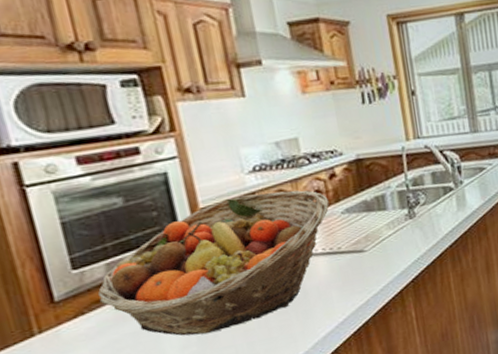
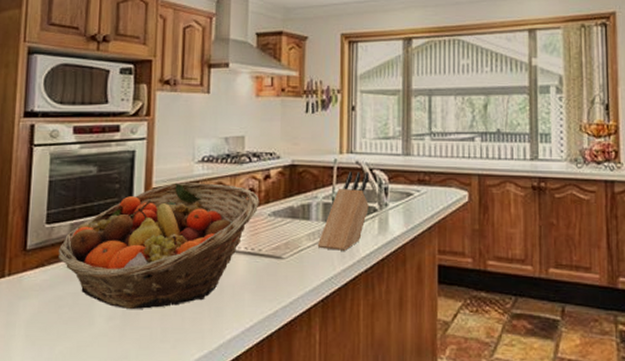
knife block: none [398,154,445,235] -> present [317,172,369,251]

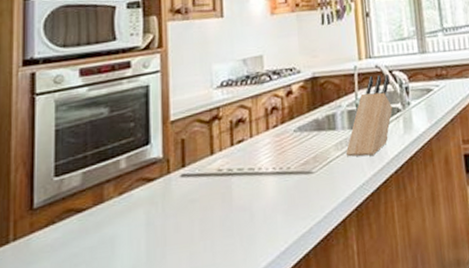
fruit basket: present [57,182,260,310] -> none [70,106,284,255]

